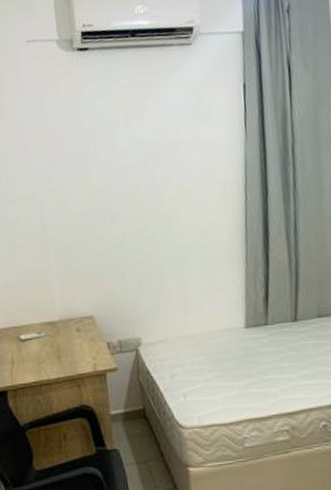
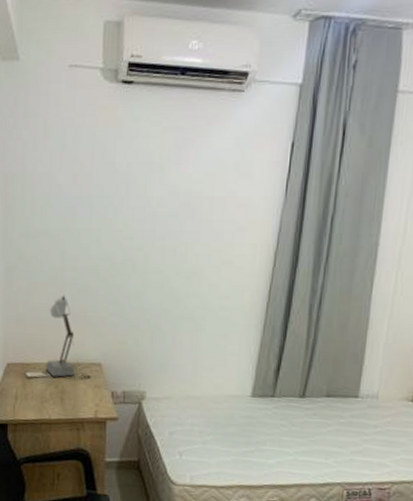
desk lamp: none [36,253,86,336] -> present [45,294,92,379]

